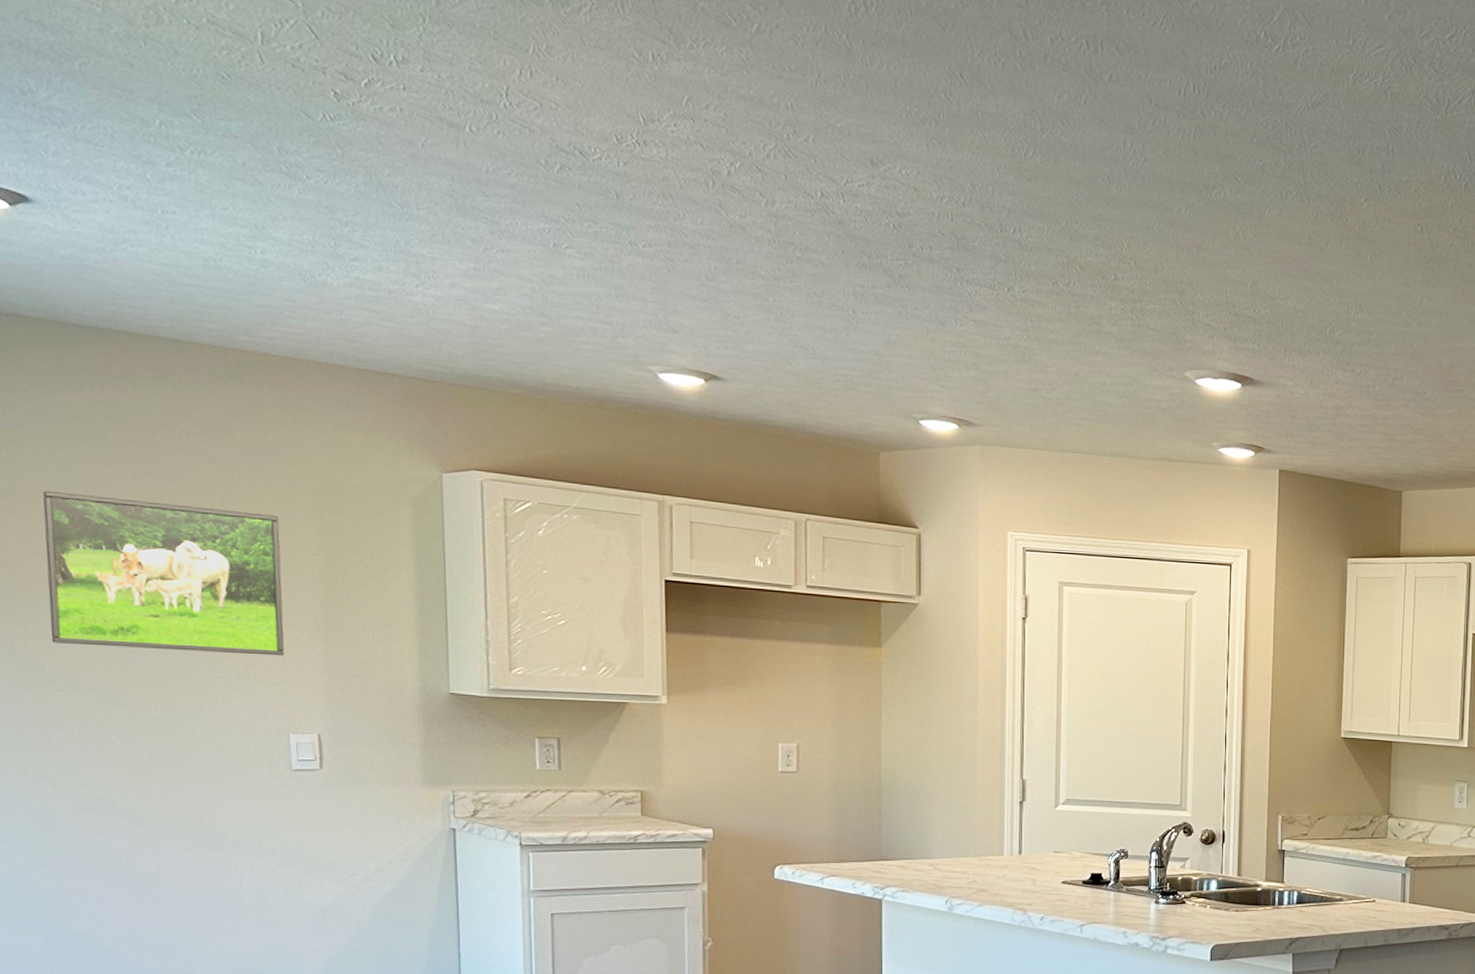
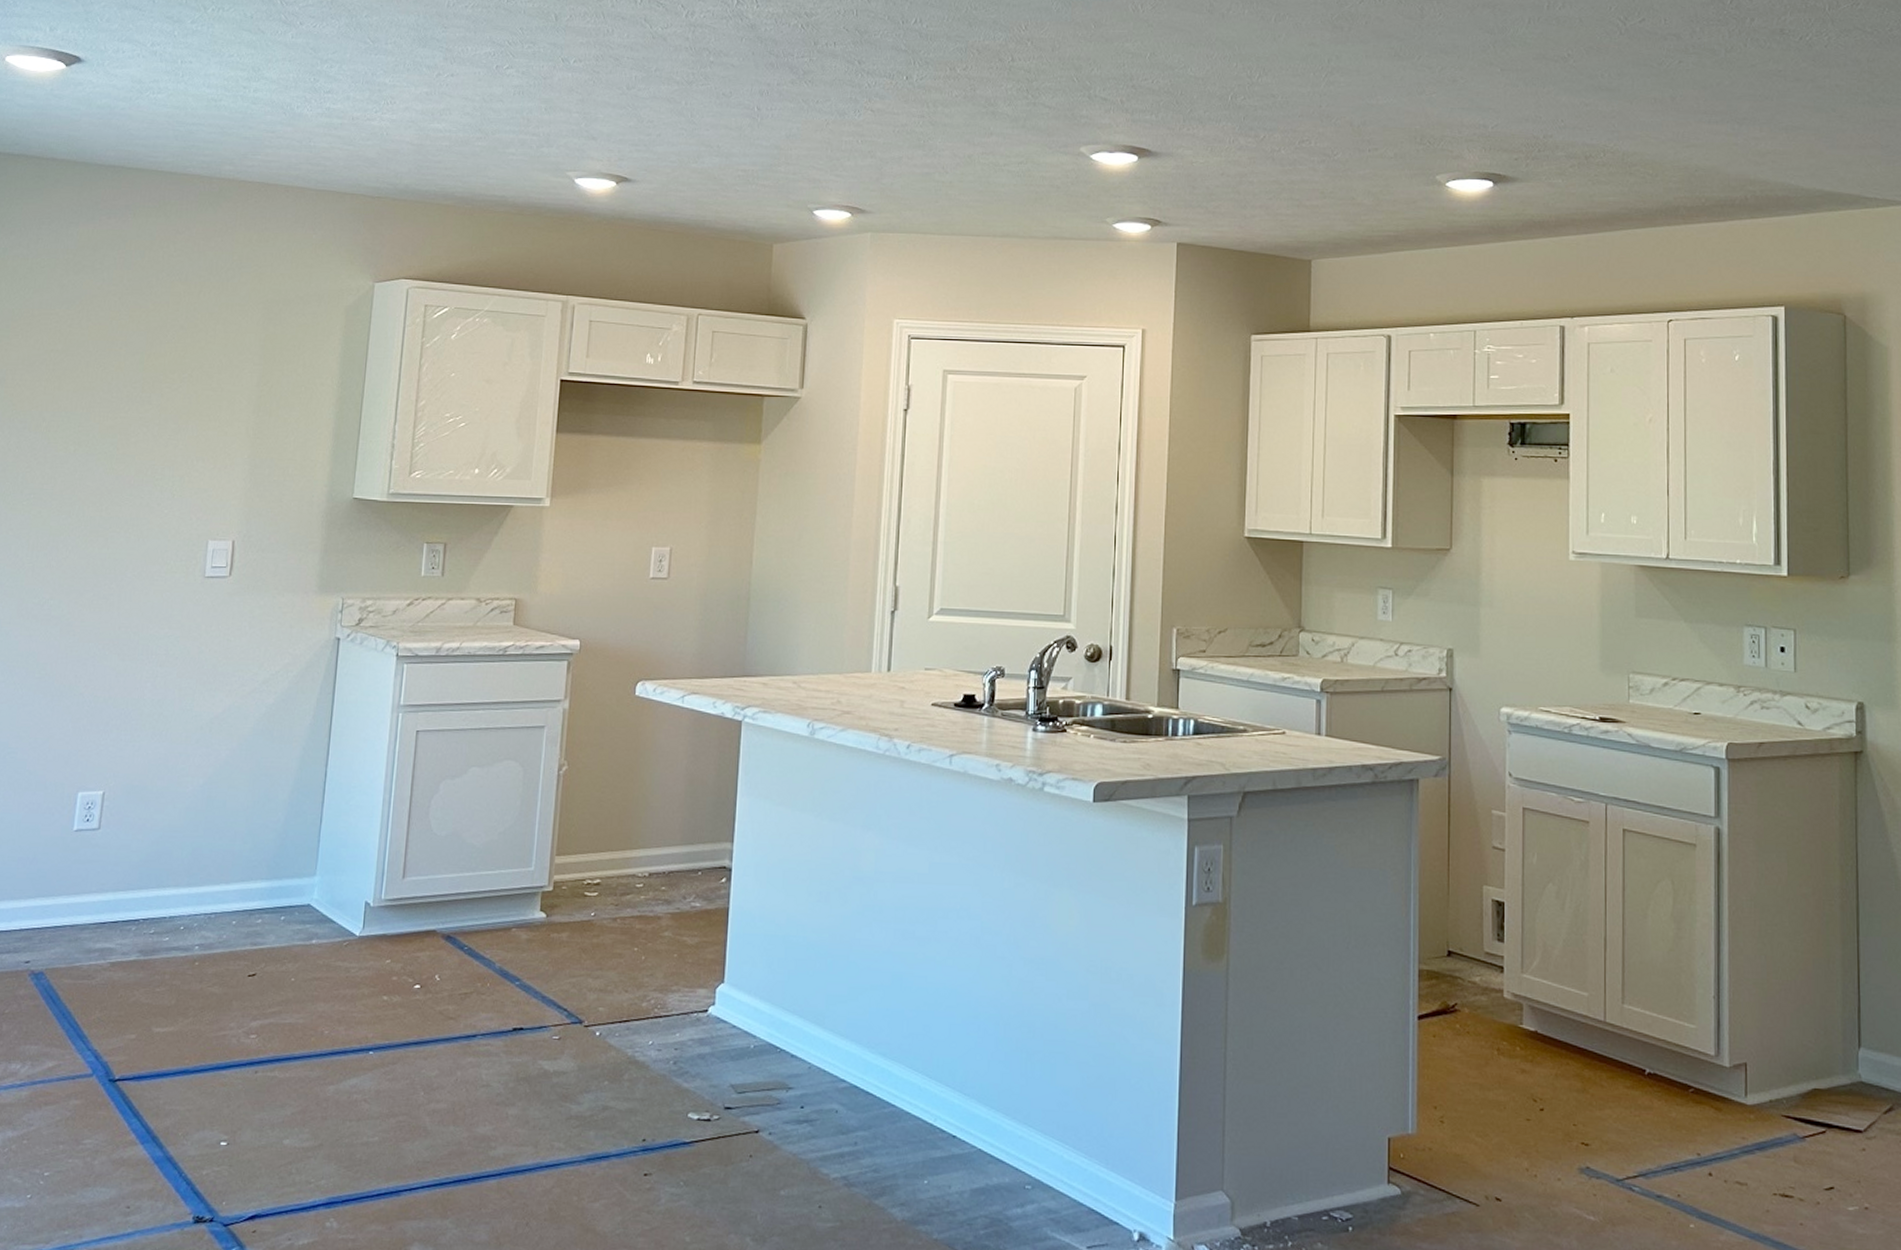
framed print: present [43,491,285,656] -> none [27,314,231,464]

